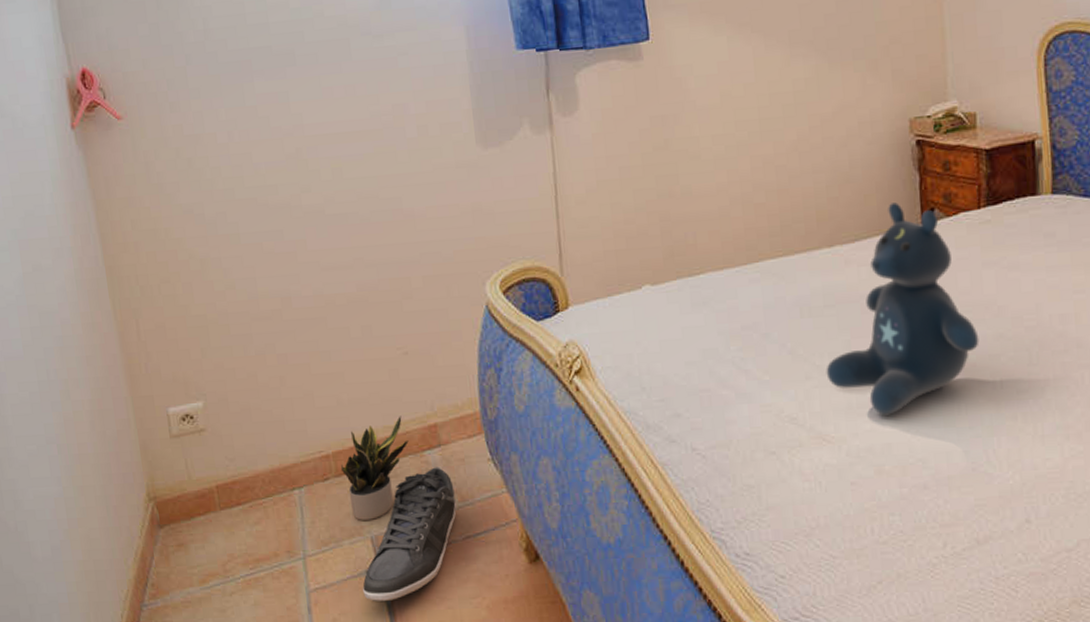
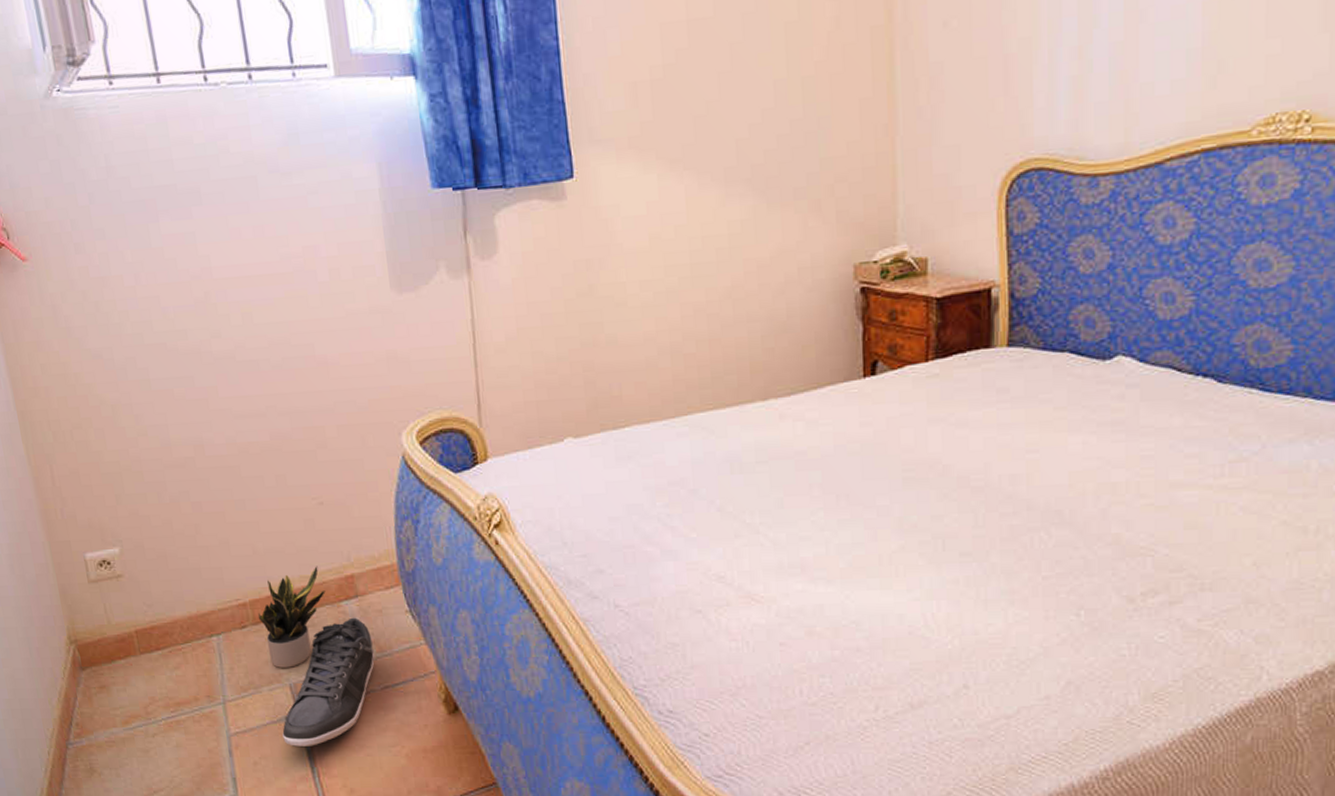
stuffed bear: present [826,202,979,415] -> none [756,354,922,576]

